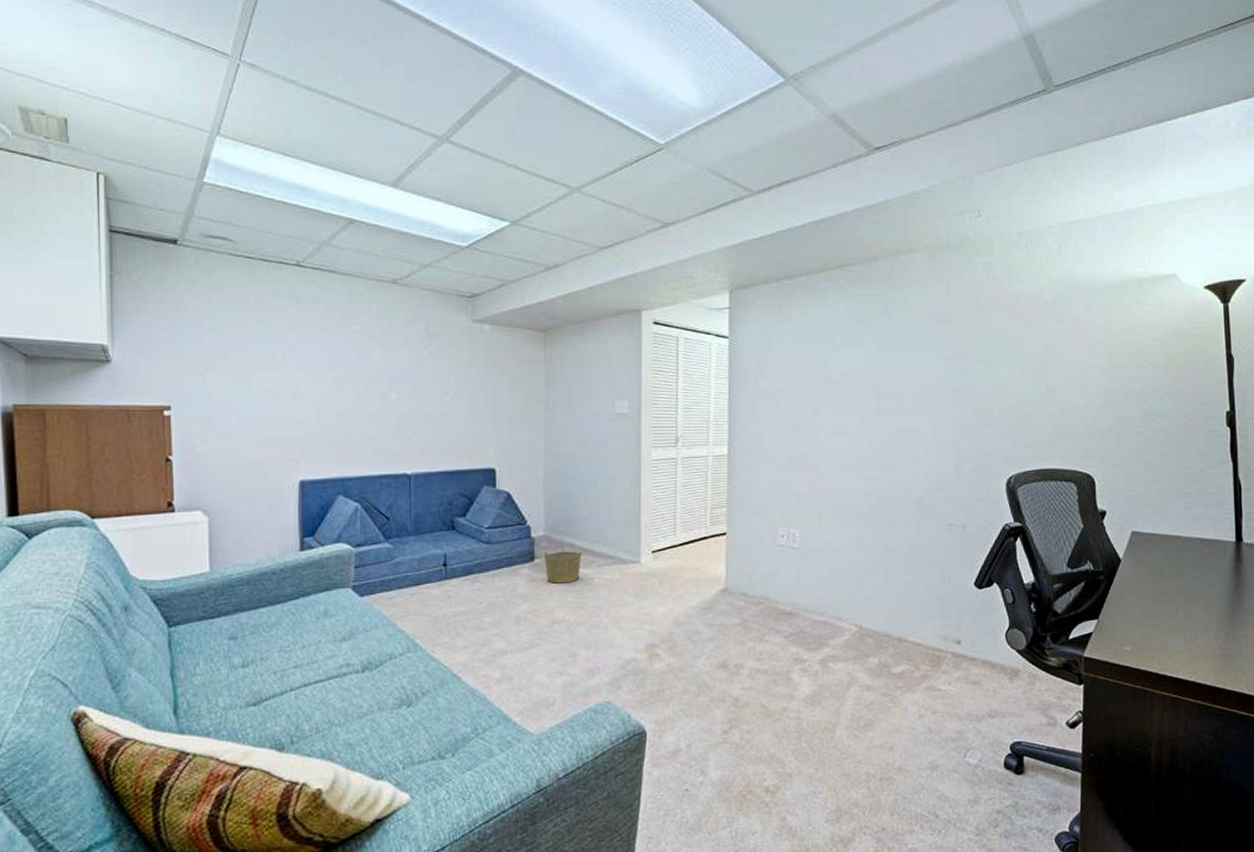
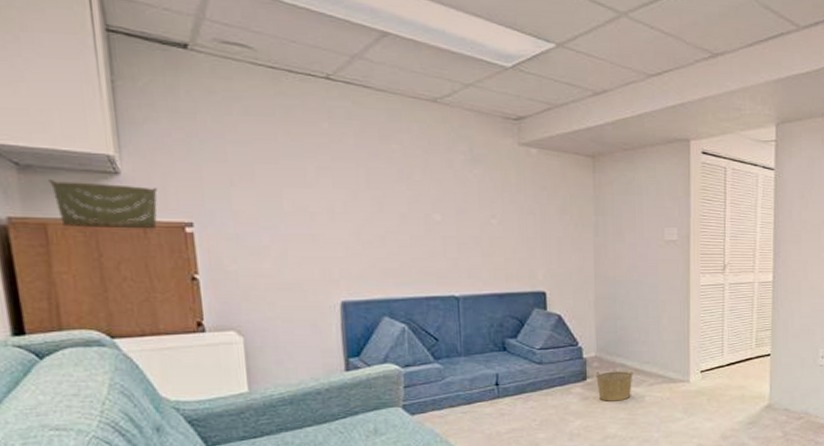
basket: none [50,369,142,414] -> present [49,180,157,229]

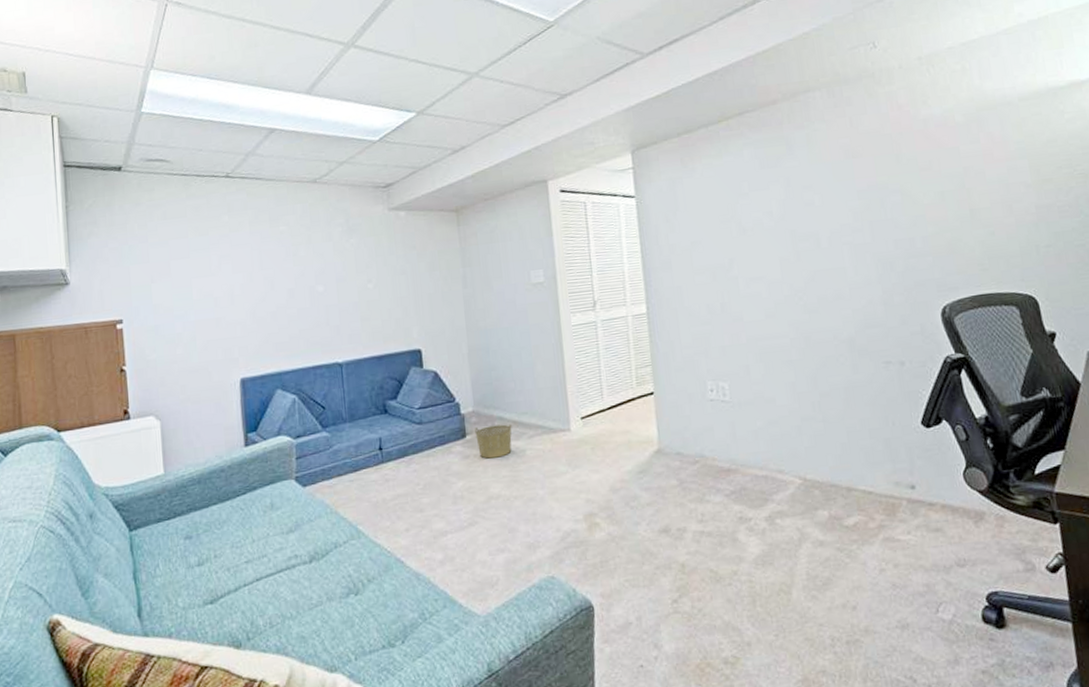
basket: present [49,180,157,229] -> none [18,293,96,336]

